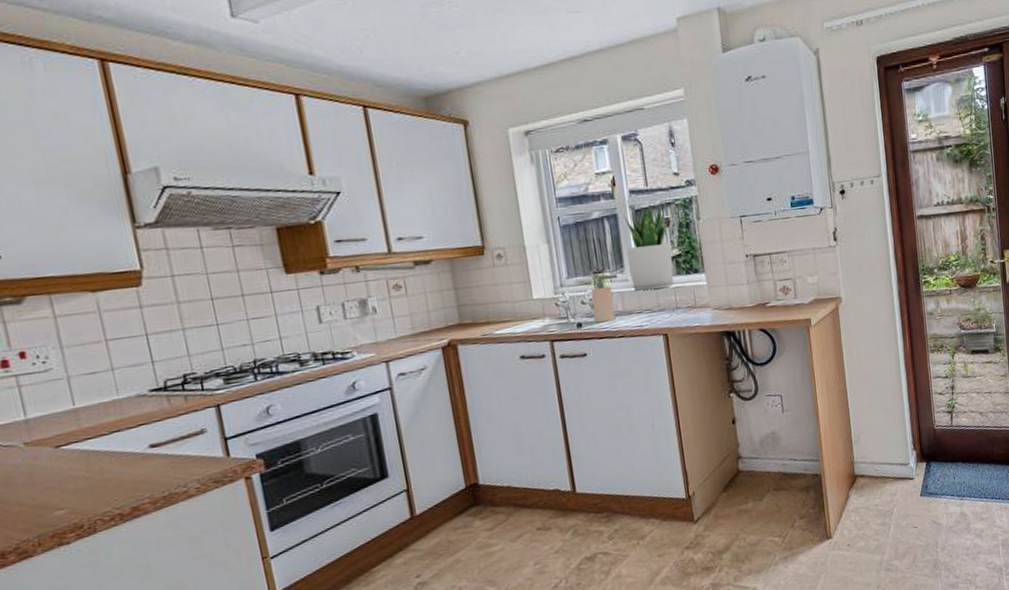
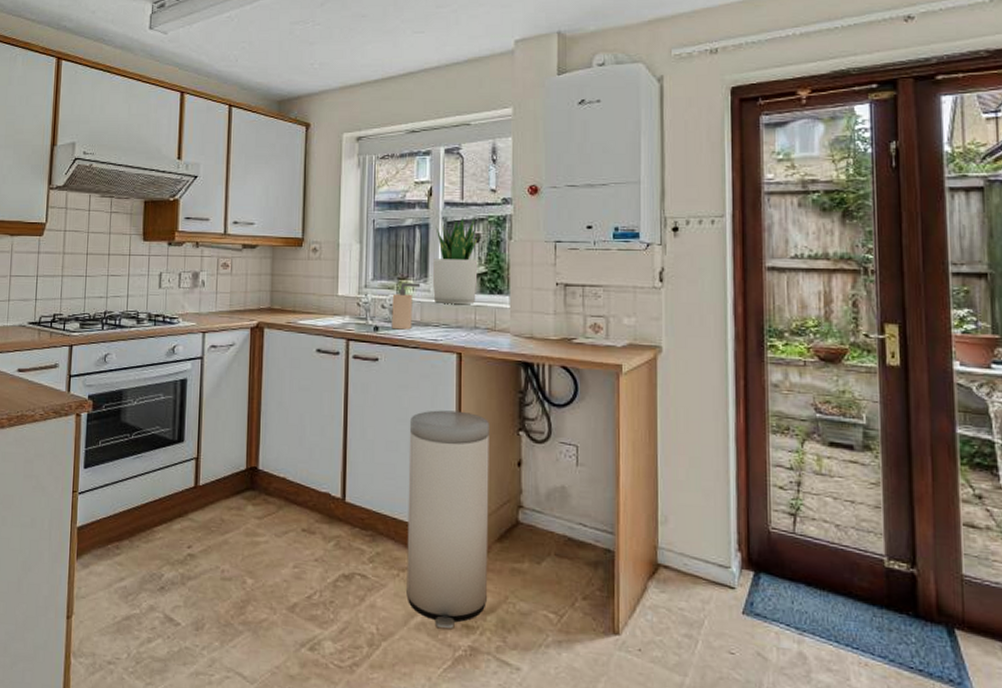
pedal bin: none [627,386,721,578] -> present [406,410,489,630]

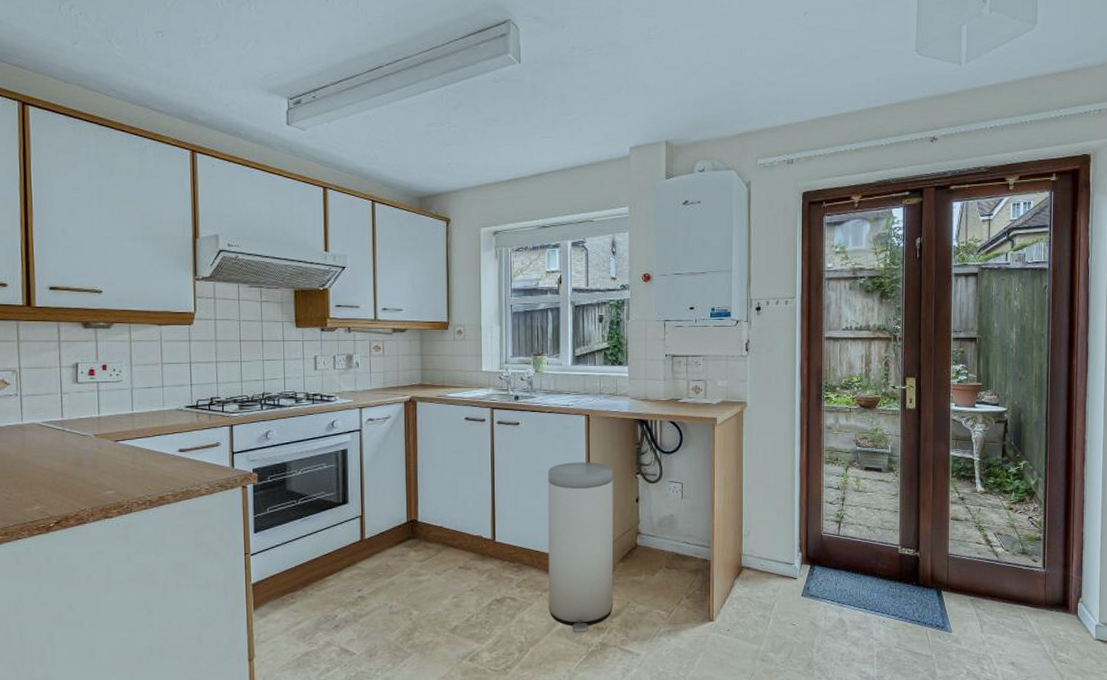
soap dispenser: present [391,283,421,330] -> none [529,358,554,398]
planter: present [432,216,480,305] -> none [563,301,603,375]

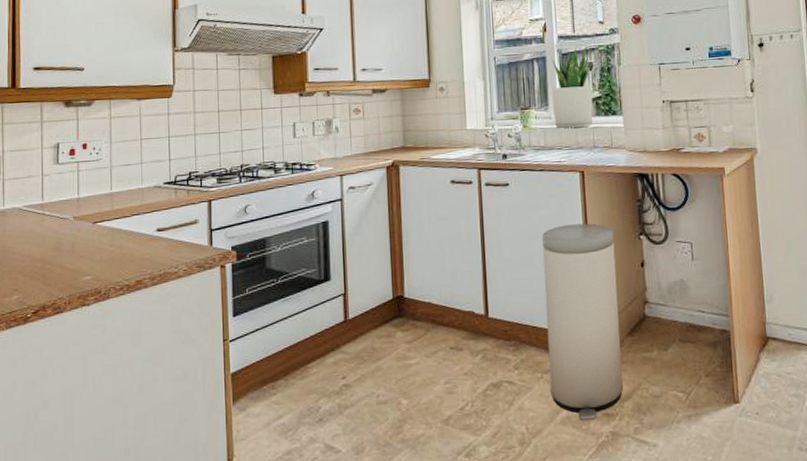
planter: none [563,301,603,375] -> present [552,48,594,129]

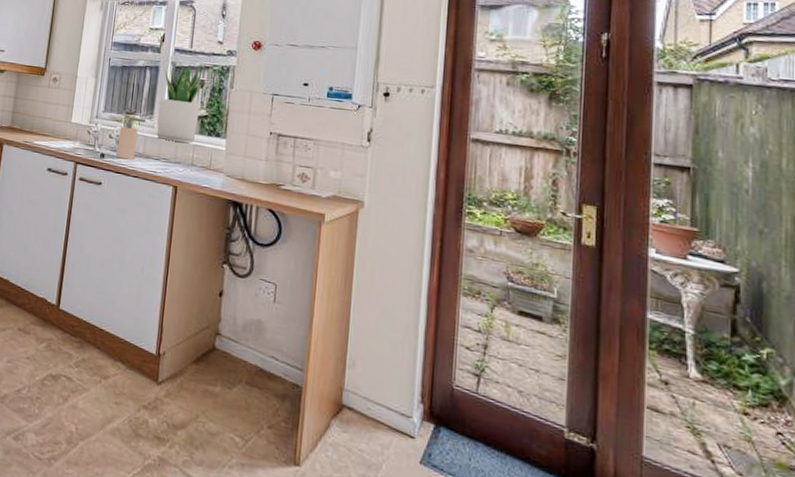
soap dispenser: none [517,111,543,156] -> present [116,117,147,160]
pedal bin: present [541,223,623,420] -> none [106,235,197,439]

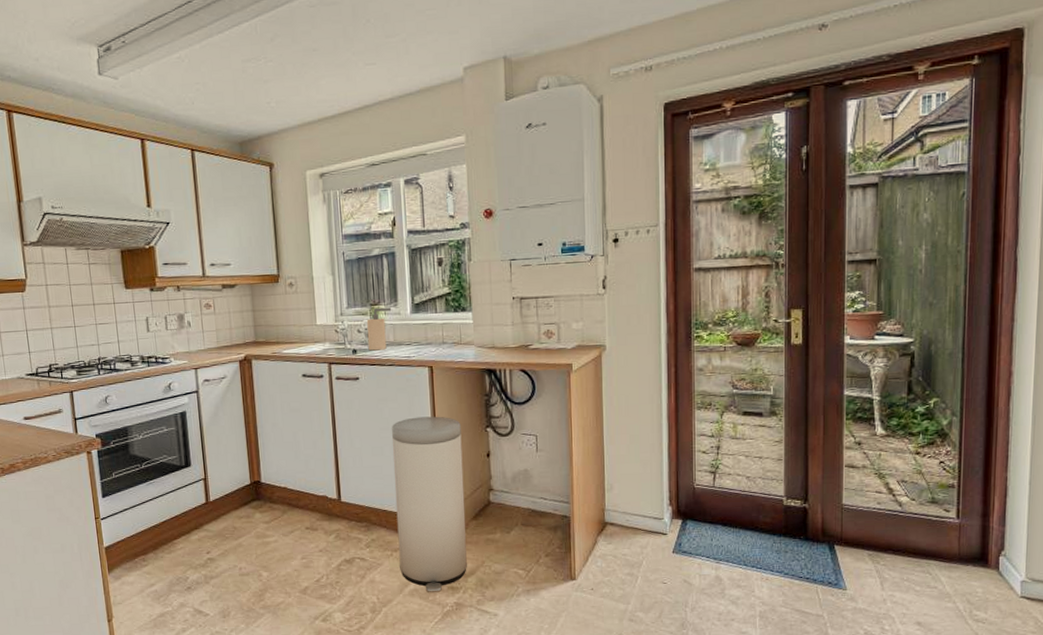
pedal bin: none [106,235,197,439] -> present [391,416,467,592]
planter: present [156,63,204,143] -> none [401,243,443,325]

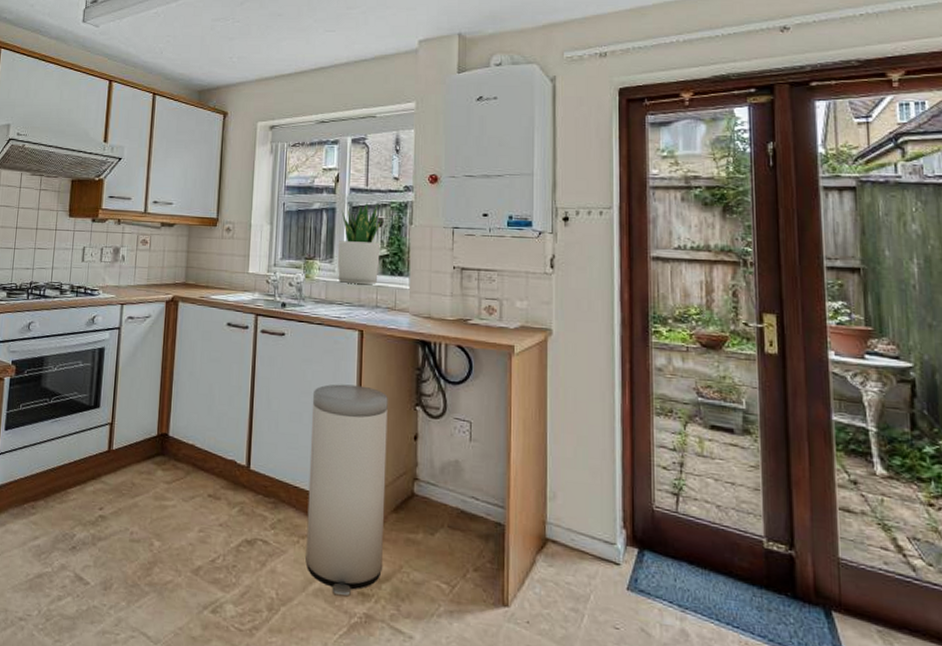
soap dispenser: present [366,307,392,351] -> none [298,262,327,307]
planter: none [401,243,443,325] -> present [337,202,383,285]

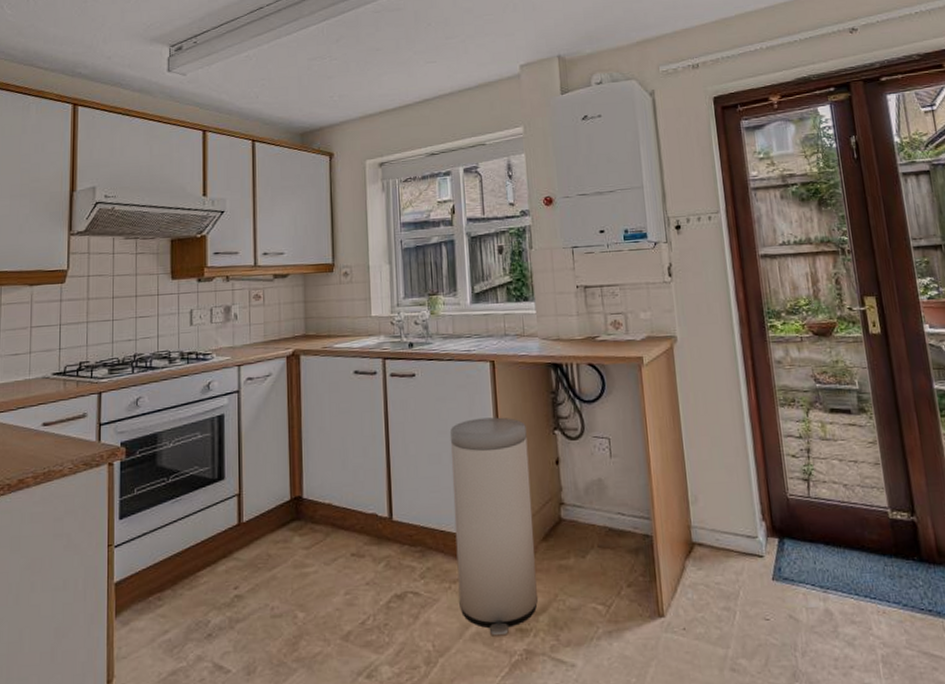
planter: present [337,202,383,285] -> none [460,230,504,316]

